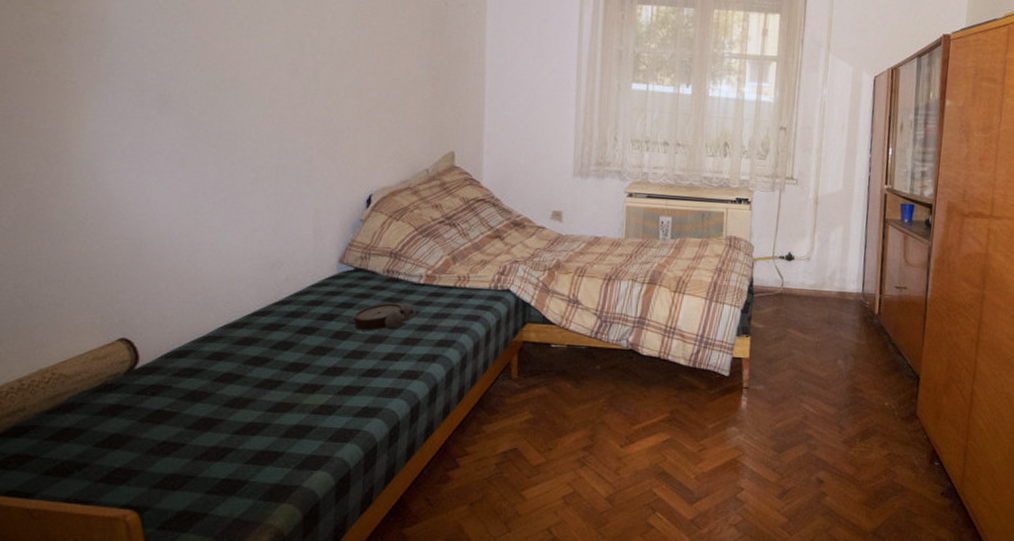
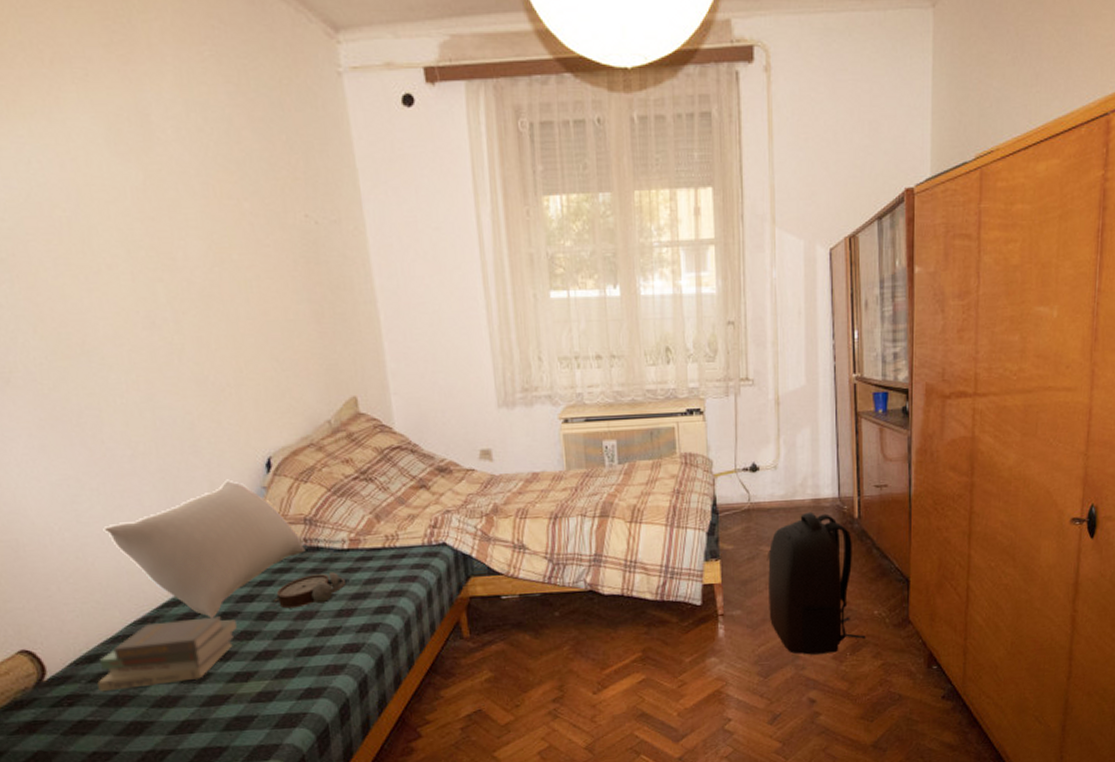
books: none [181,328,314,386] -> present [97,616,237,692]
cushion: none [218,210,387,331] -> present [105,481,306,618]
backpack: none [789,303,875,437] -> present [767,511,865,655]

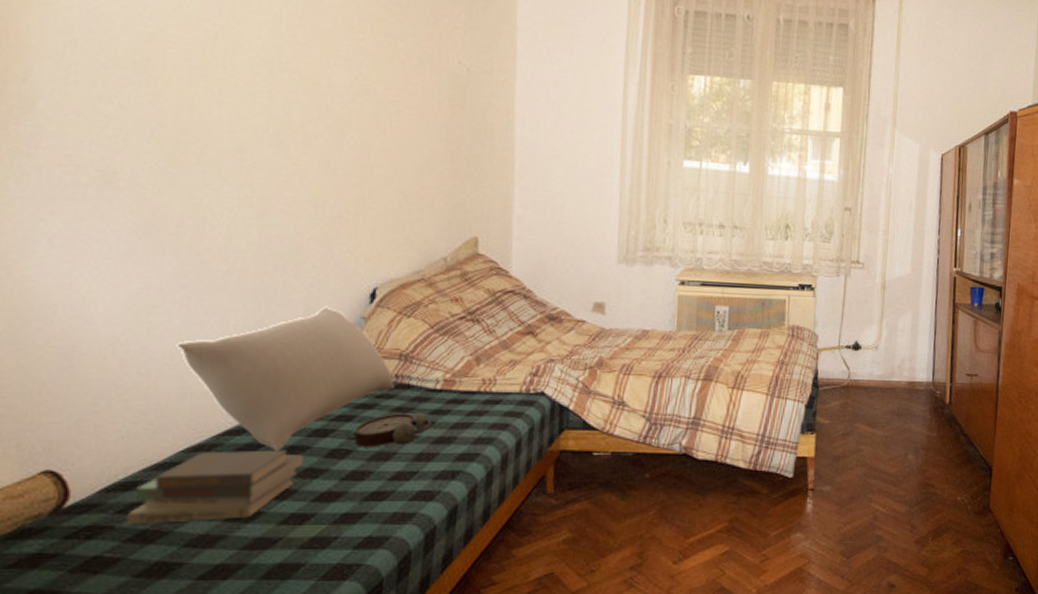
backpack: present [767,511,865,655] -> none [857,393,947,537]

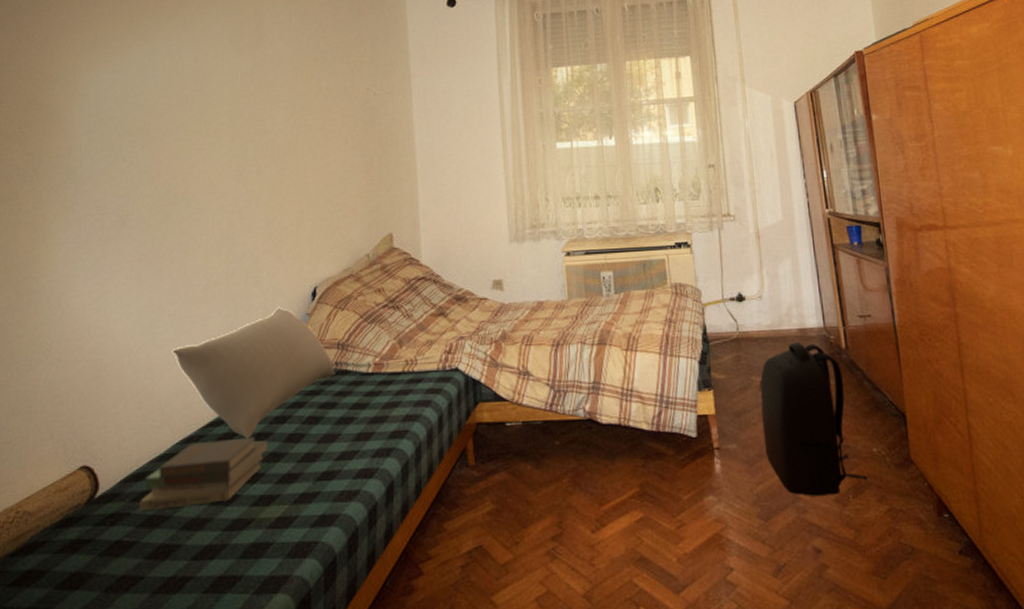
alarm clock: present [349,412,431,448] -> none [302,395,366,431]
backpack: none [857,393,947,537] -> present [758,341,867,496]

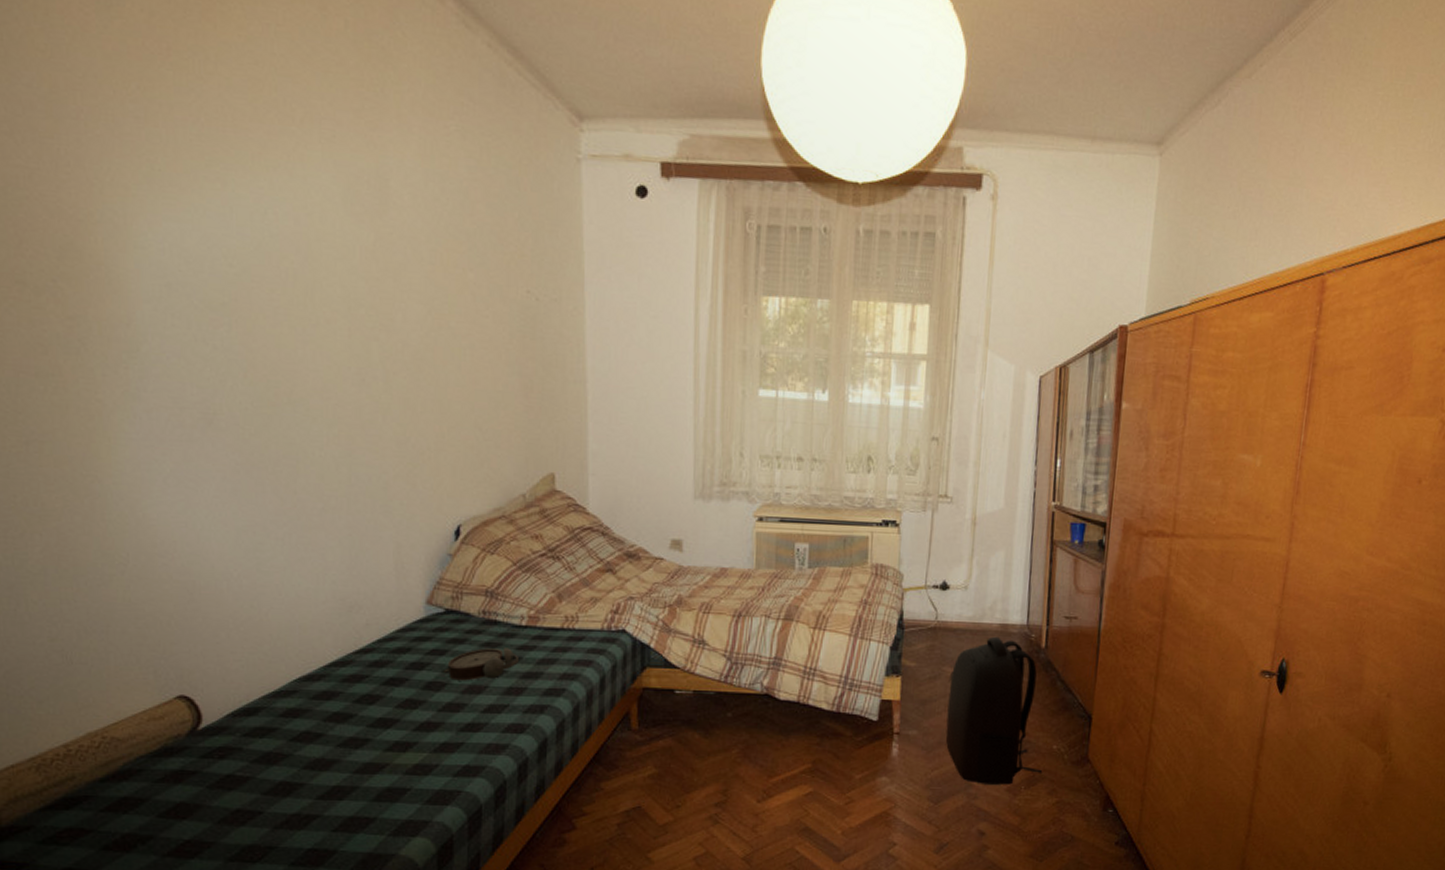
books: present [139,437,267,512] -> none [252,680,402,748]
cushion: present [173,308,336,439] -> none [284,544,483,683]
alarm clock: none [302,395,366,431] -> present [443,647,518,681]

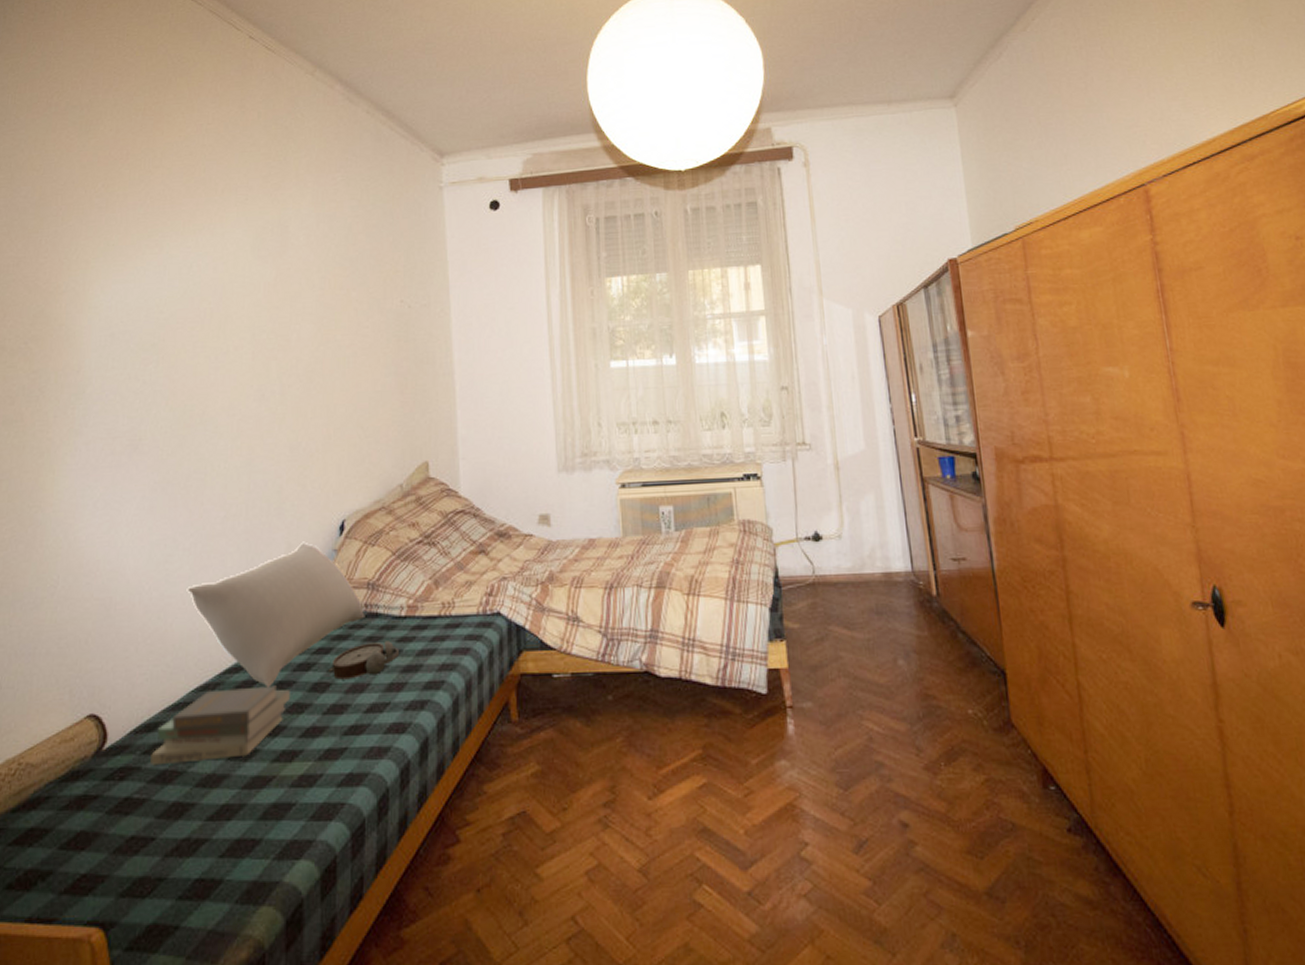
books: none [252,680,402,748] -> present [150,685,290,766]
cushion: none [284,544,483,683] -> present [188,543,365,688]
backpack: present [945,636,1042,785] -> none [837,587,961,763]

